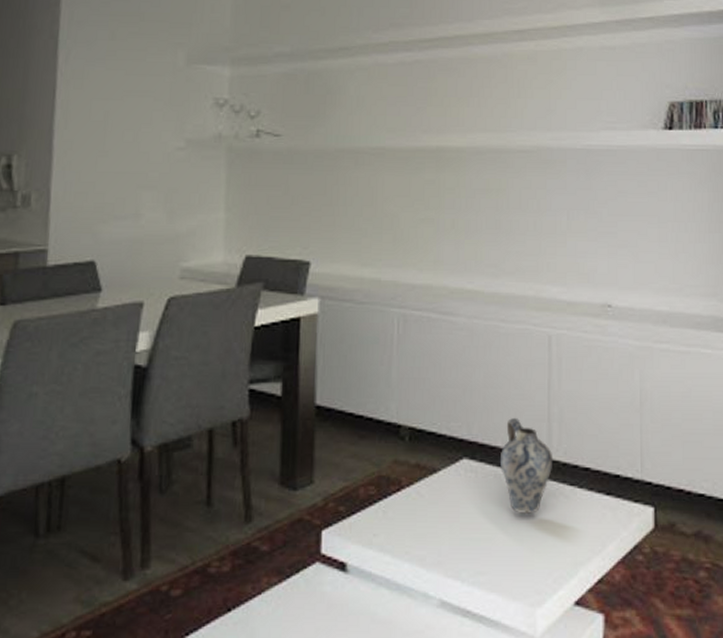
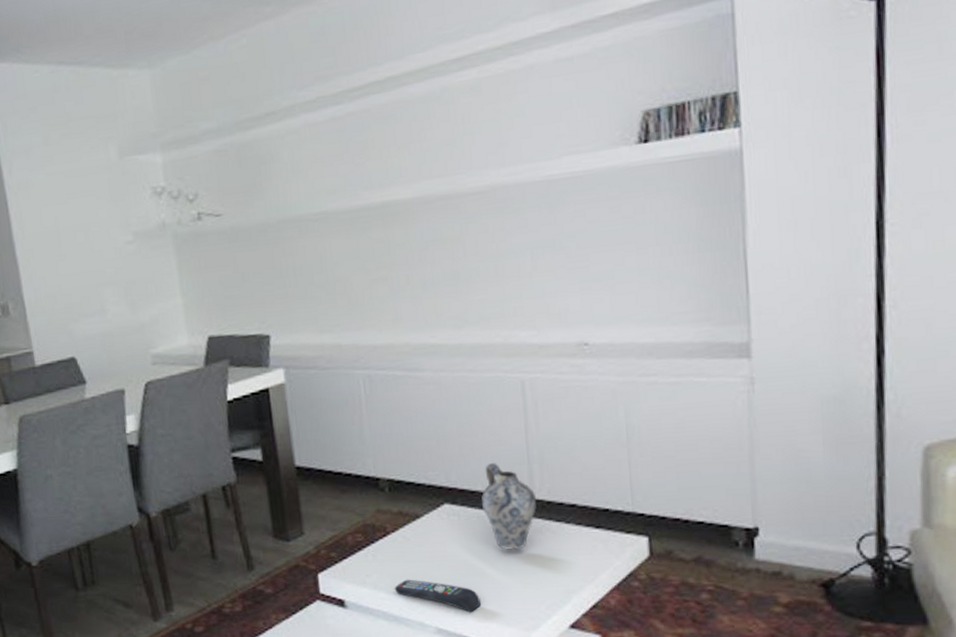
remote control: none [401,541,489,584] -> present [394,579,481,613]

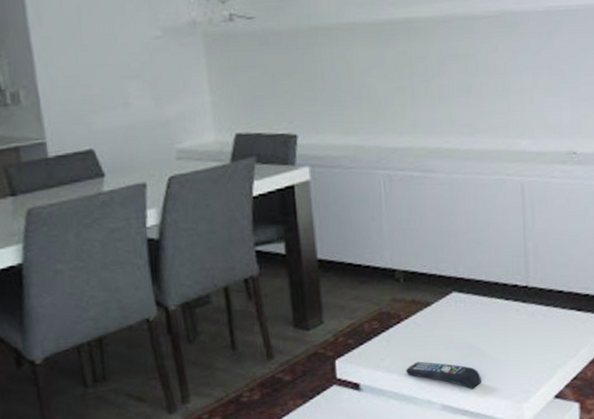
ceramic jug: present [481,463,537,550] -> none [484,255,531,332]

